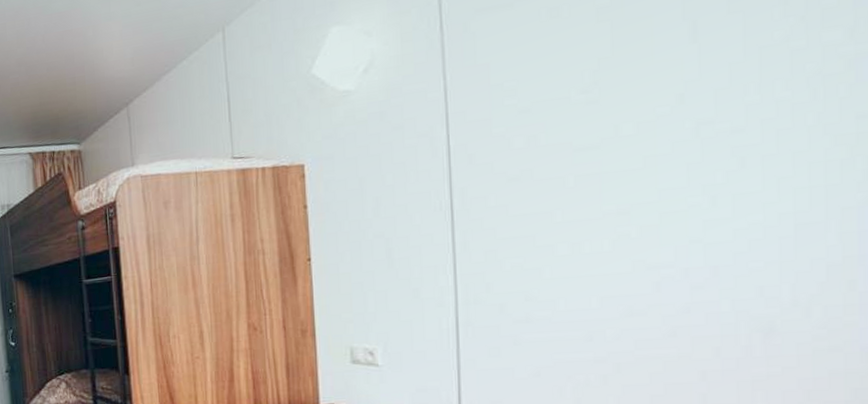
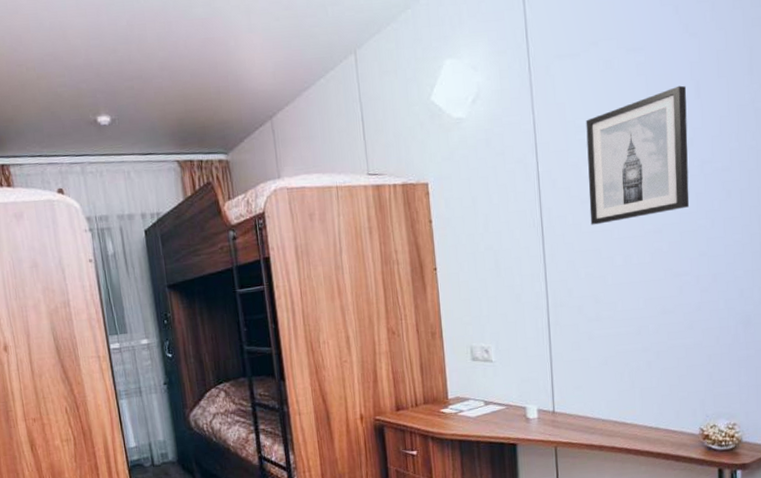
wall art: none [518,28,676,207] -> present [586,85,690,225]

